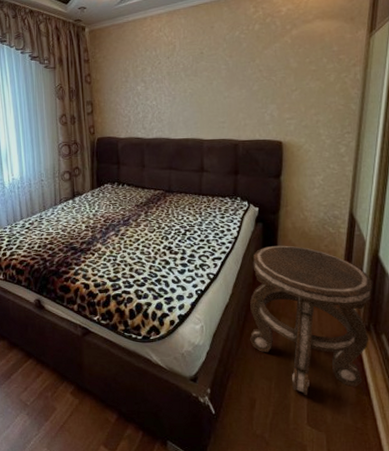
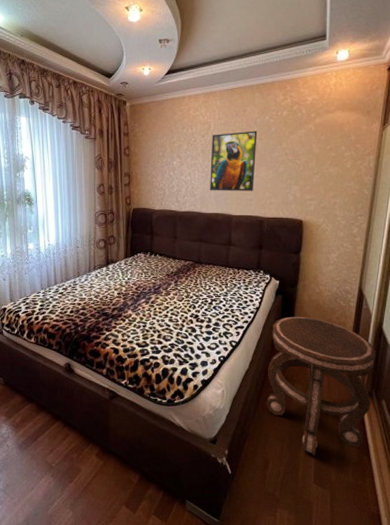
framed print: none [177,48,227,115] -> present [210,131,257,192]

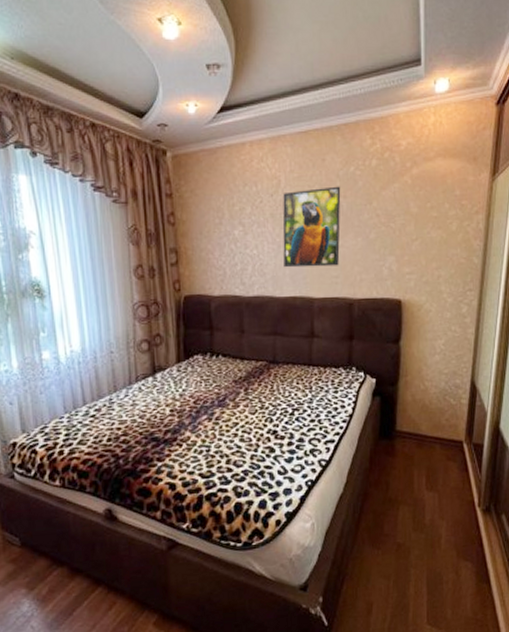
side table: present [266,316,377,455] -> none [367,421,494,591]

